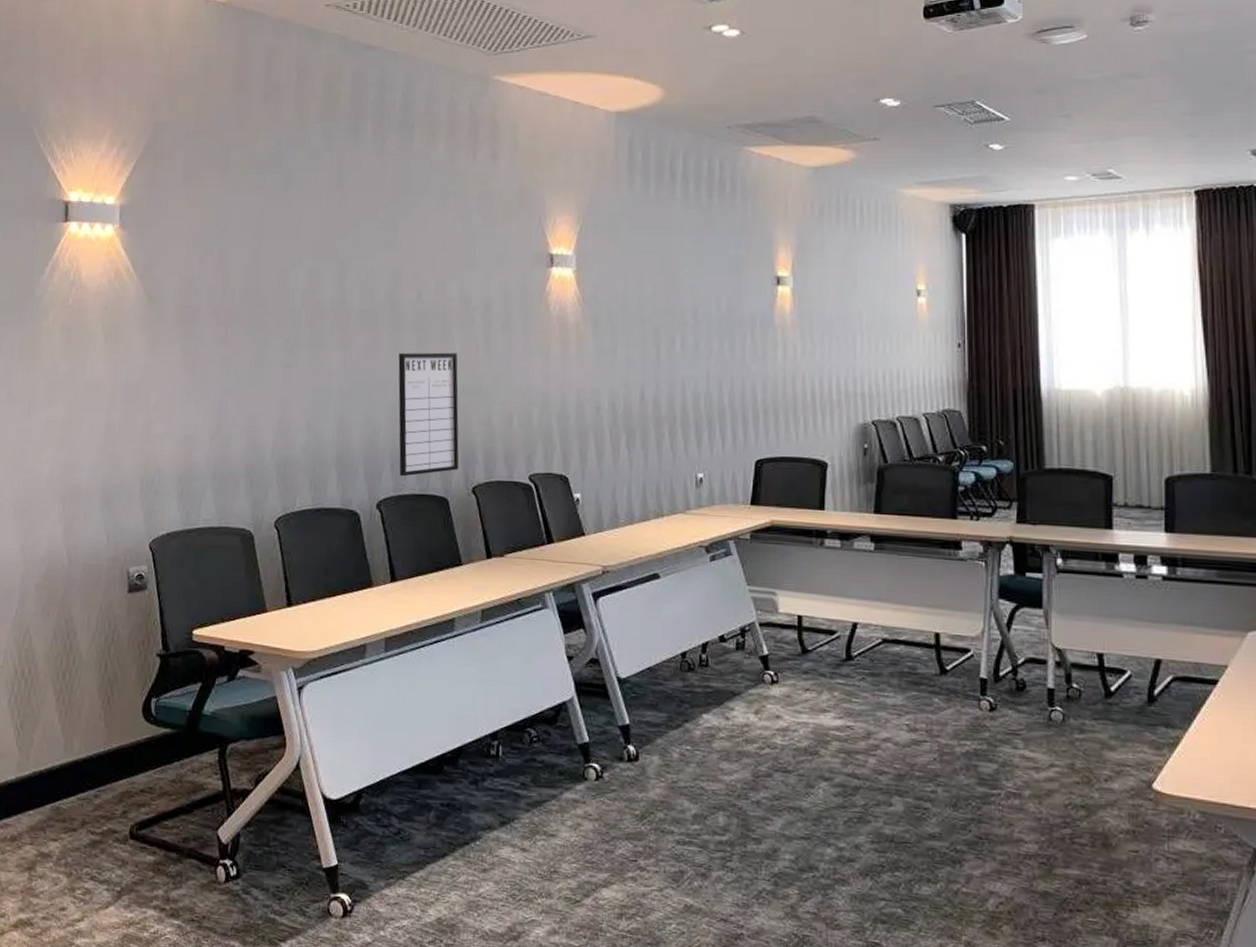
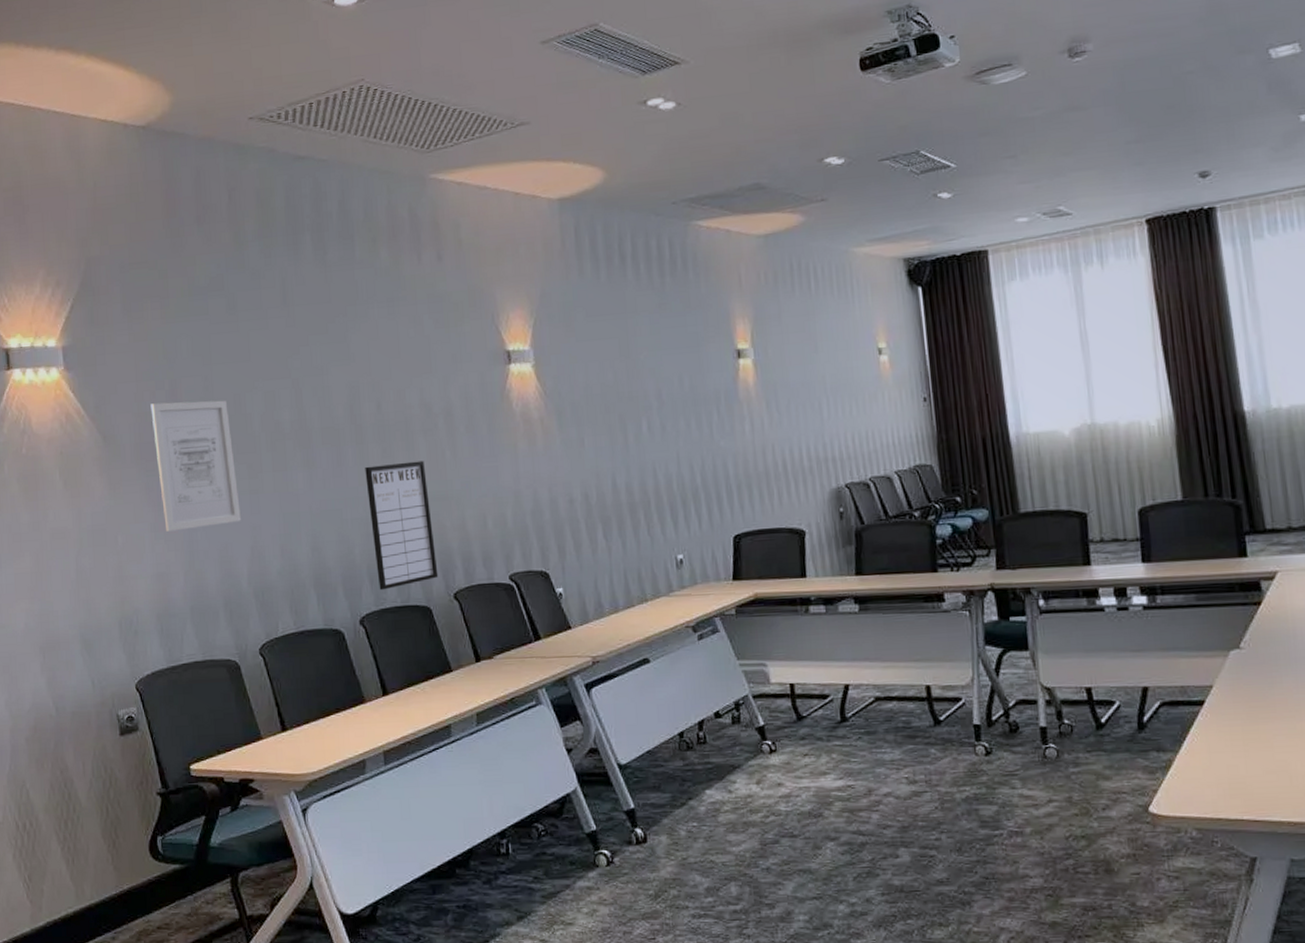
wall art: none [197,269,273,396] -> present [150,400,241,532]

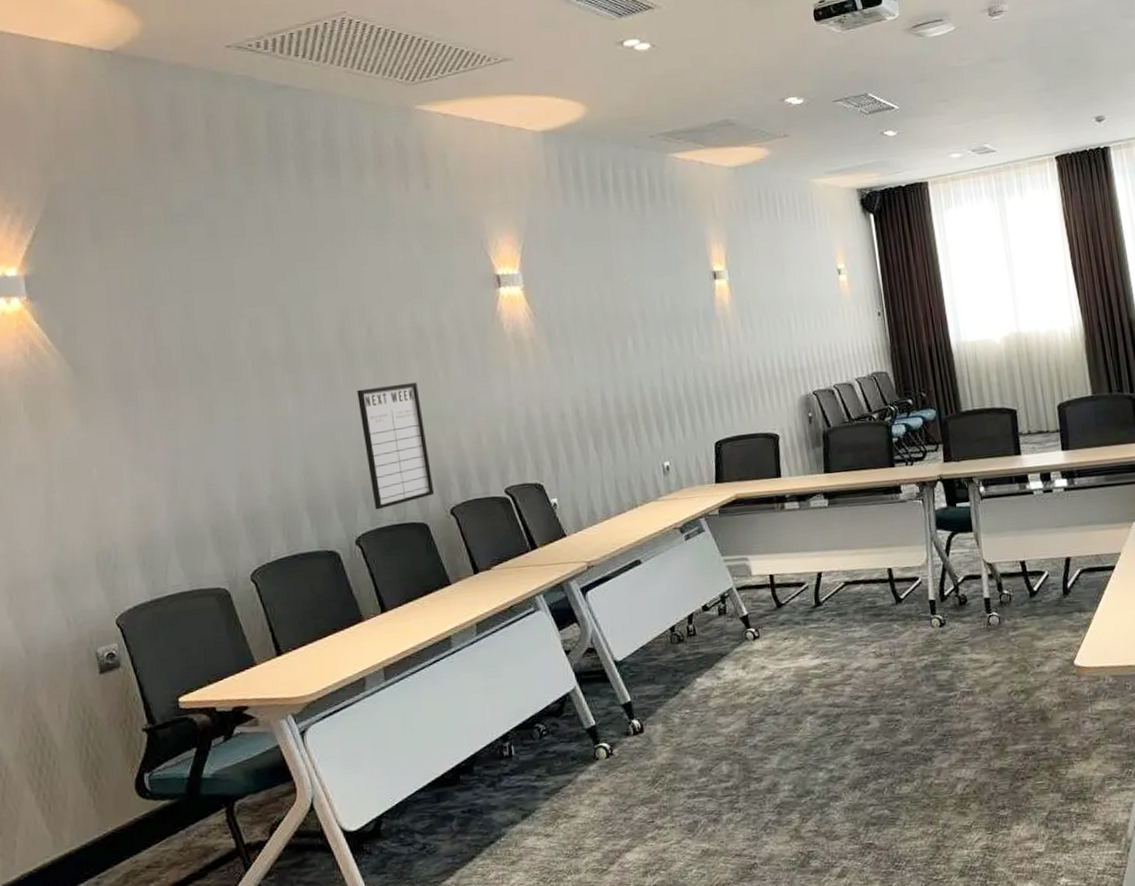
wall art: present [150,400,241,532] -> none [125,327,228,462]

